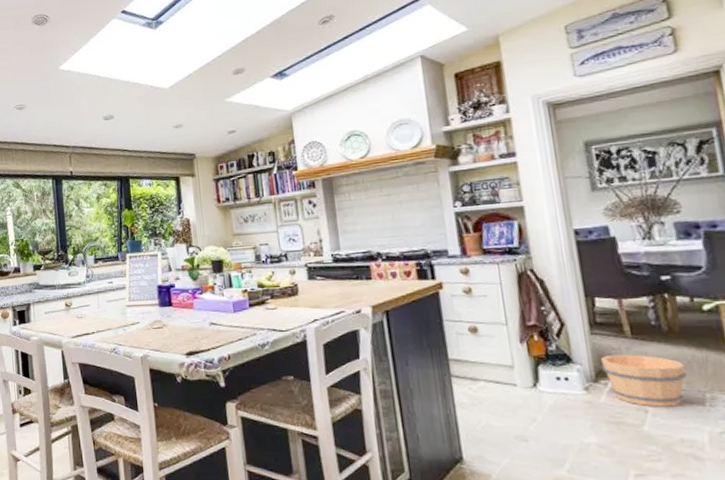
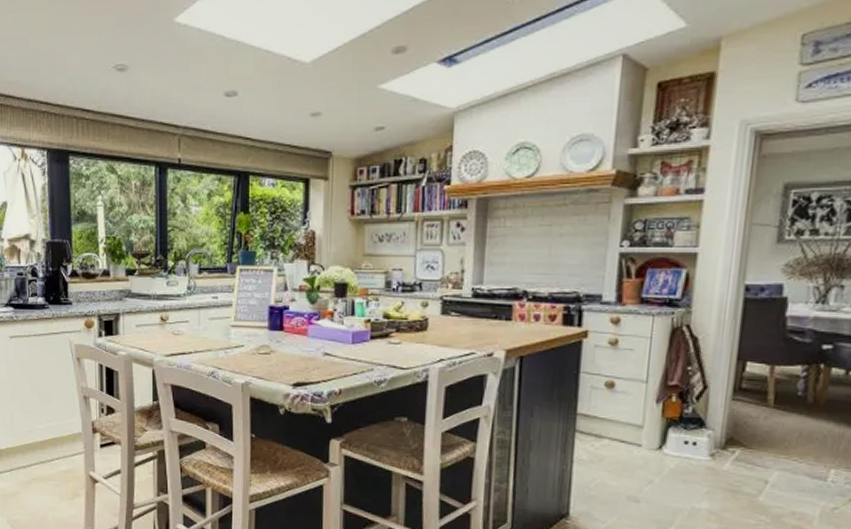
bucket: present [600,354,688,407] -> none [733,423,819,480]

